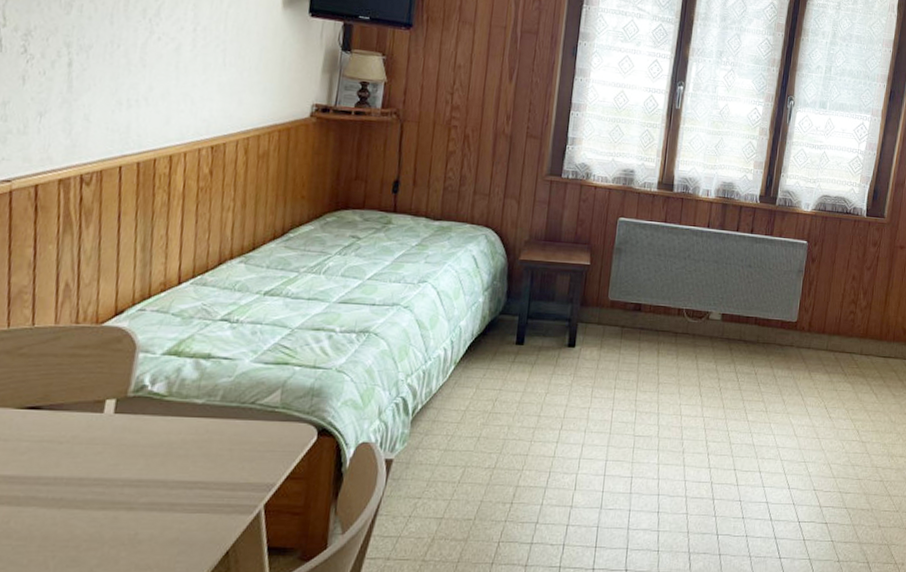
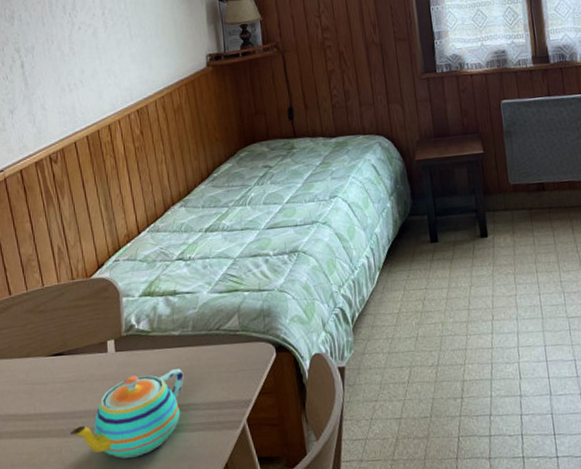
teapot: none [26,441,198,536] -> present [70,369,184,458]

